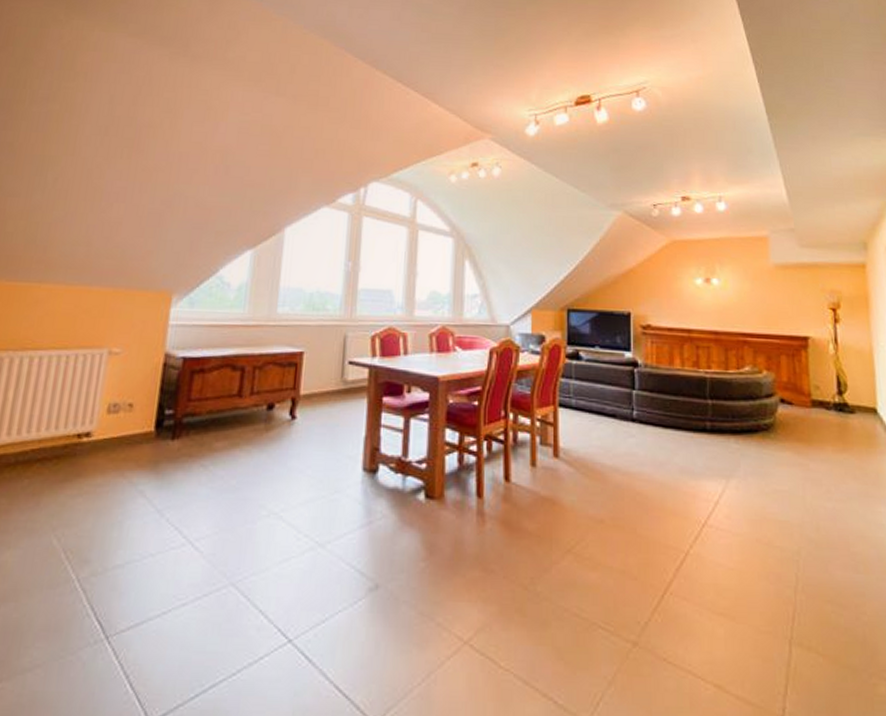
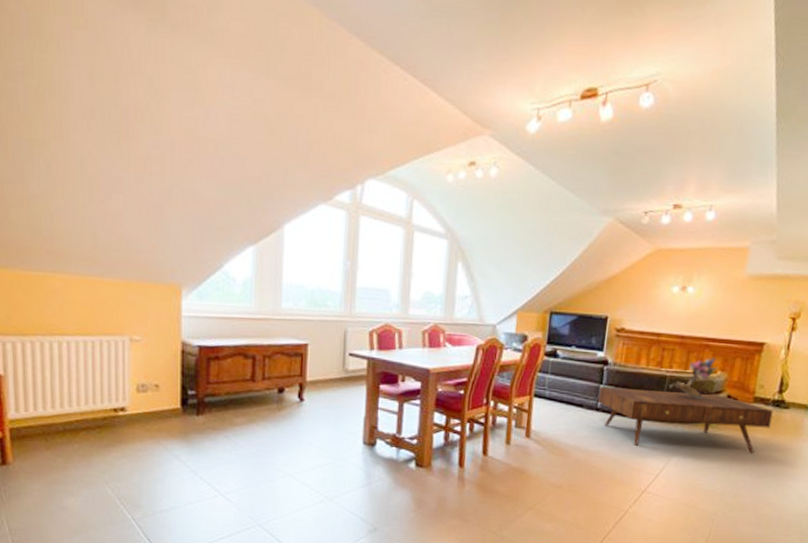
coffee table: none [632,392,839,470] -> present [597,386,773,453]
bouquet: none [712,356,761,404] -> present [669,358,717,399]

